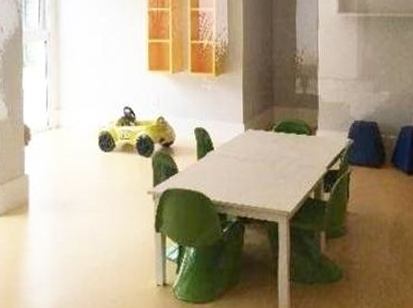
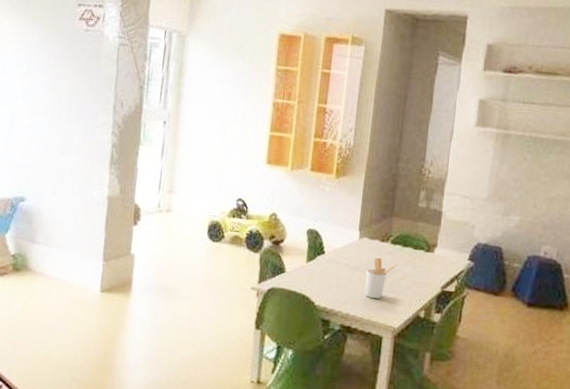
utensil holder: none [254,146,284,186] -> present [364,257,398,299]

